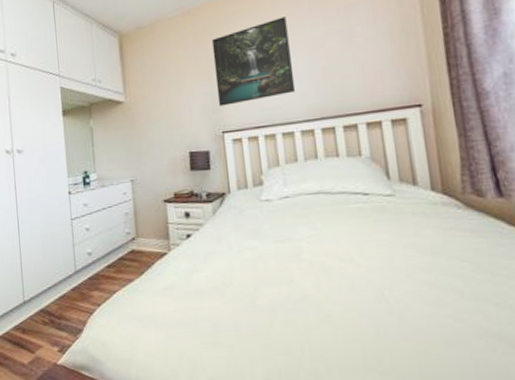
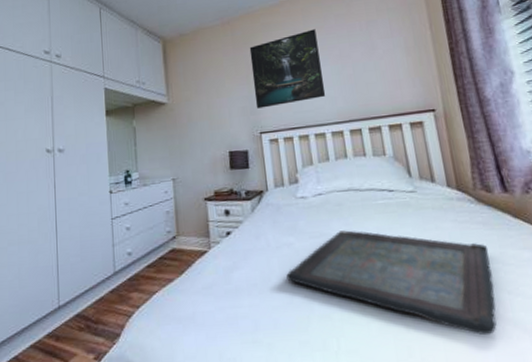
serving tray: none [248,235,480,347] -> present [286,230,497,335]

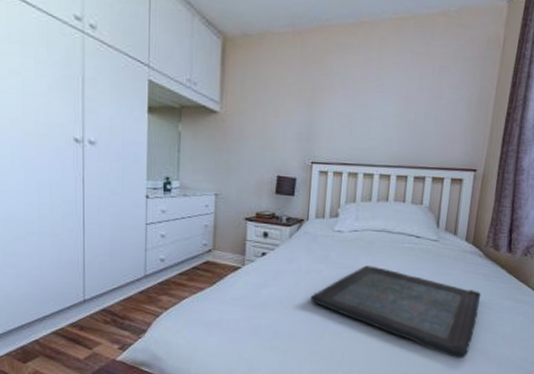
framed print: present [249,29,326,109] -> none [312,62,389,138]

